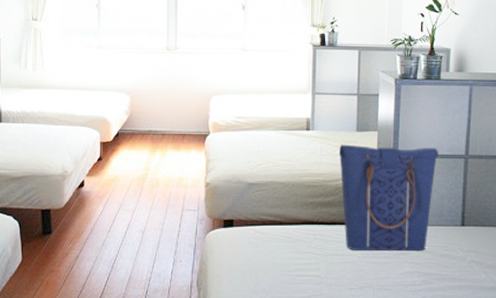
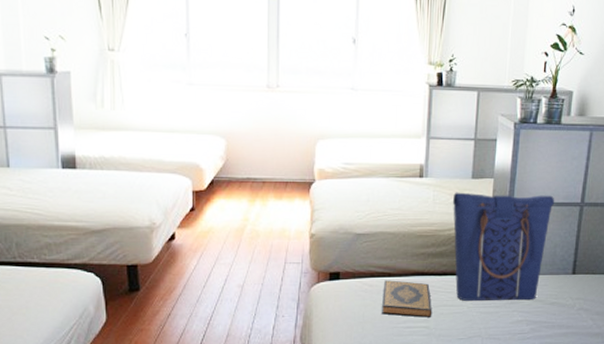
hardback book: none [274,228,323,266] -> present [382,280,432,318]

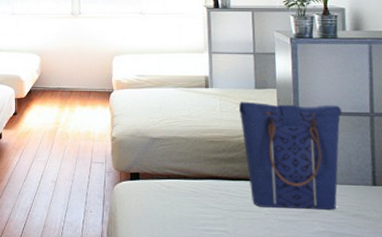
hardback book: present [382,280,432,318] -> none [180,182,230,222]

